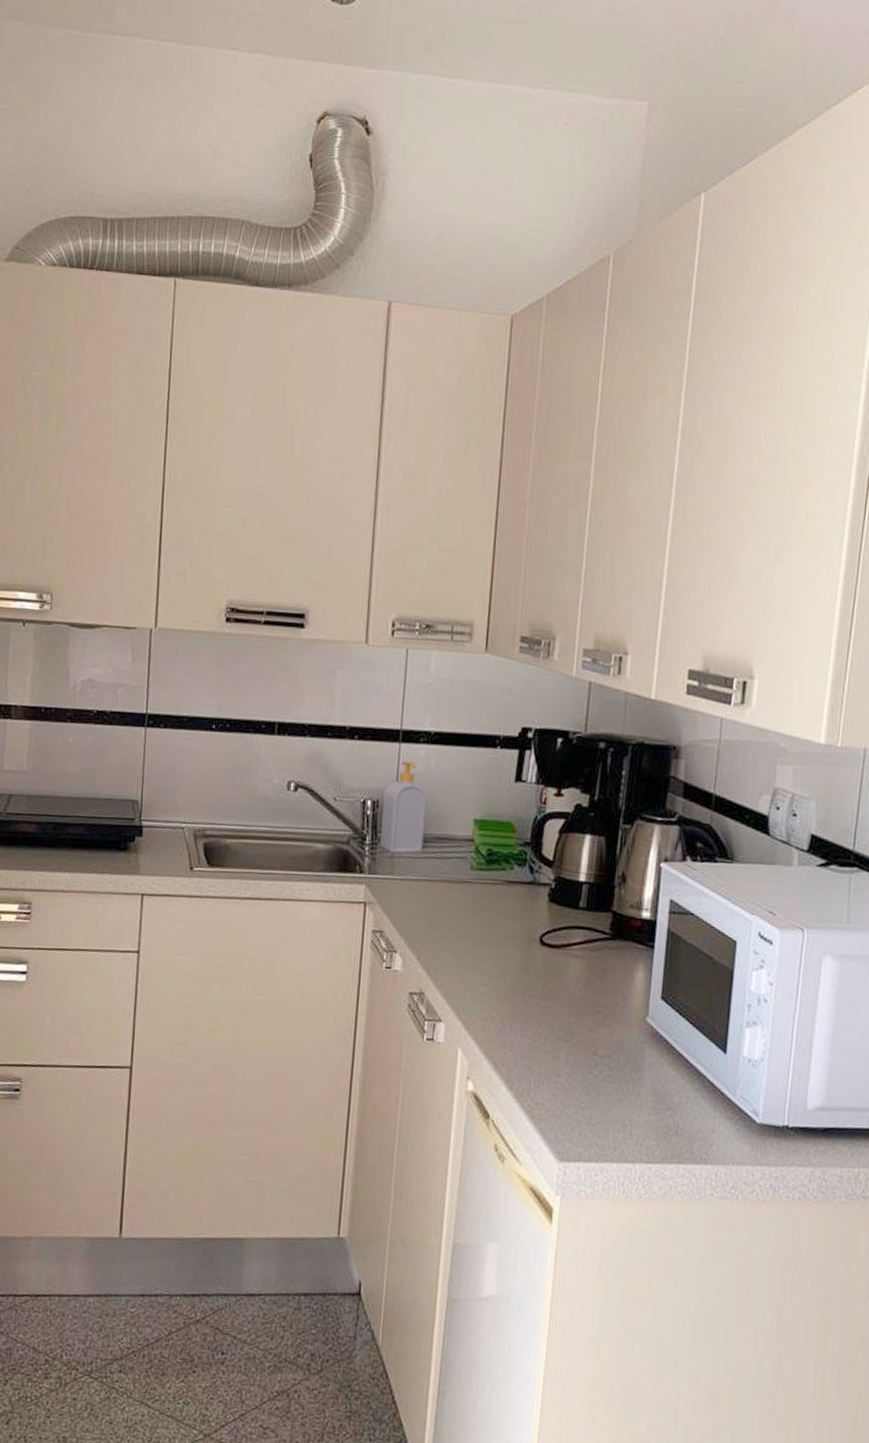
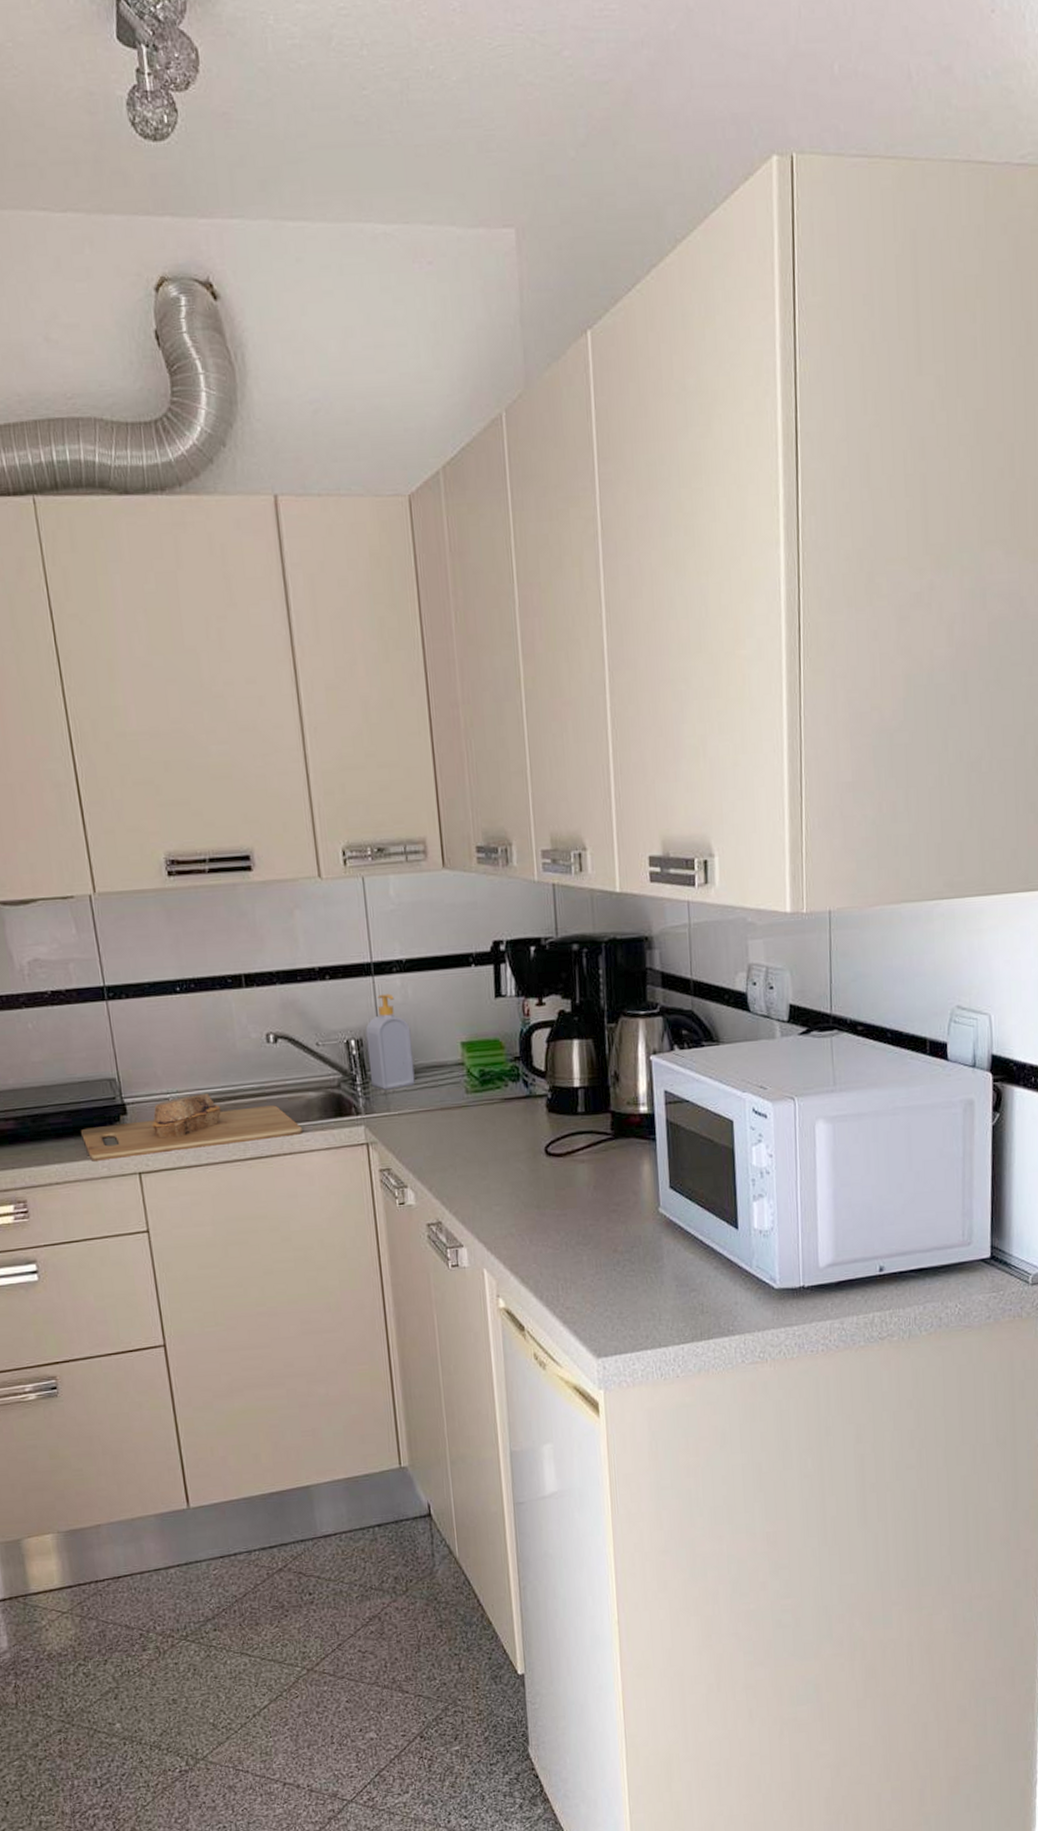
cutting board: none [95,828,306,884] -> present [80,1093,304,1163]

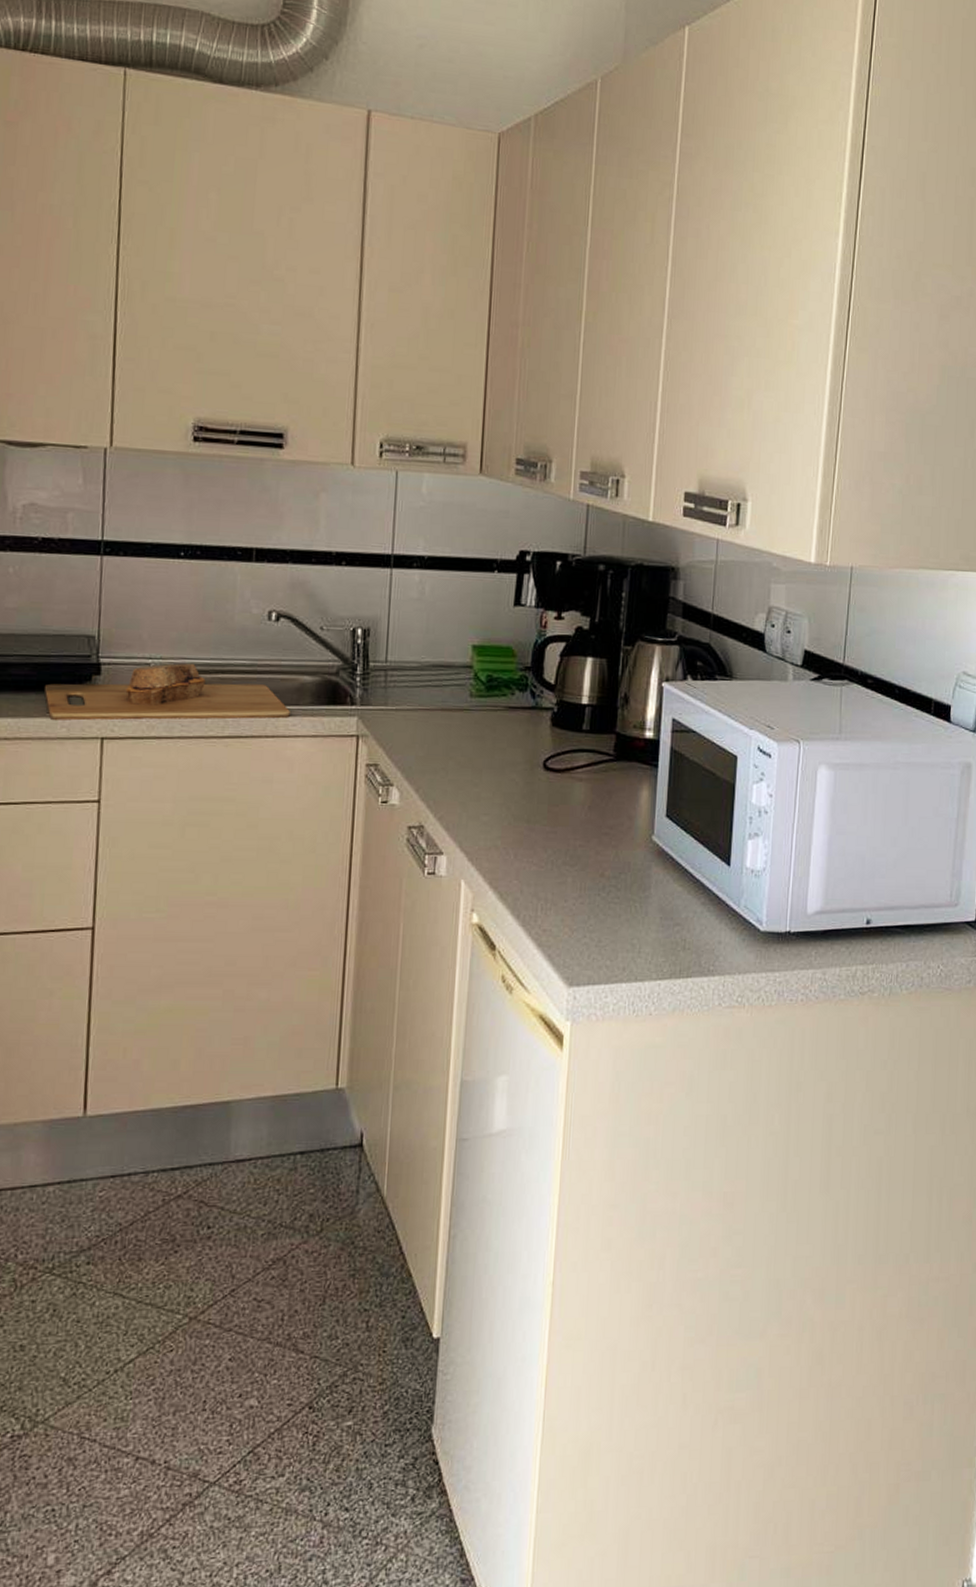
soap bottle: present [366,993,415,1090] -> none [371,587,422,684]

